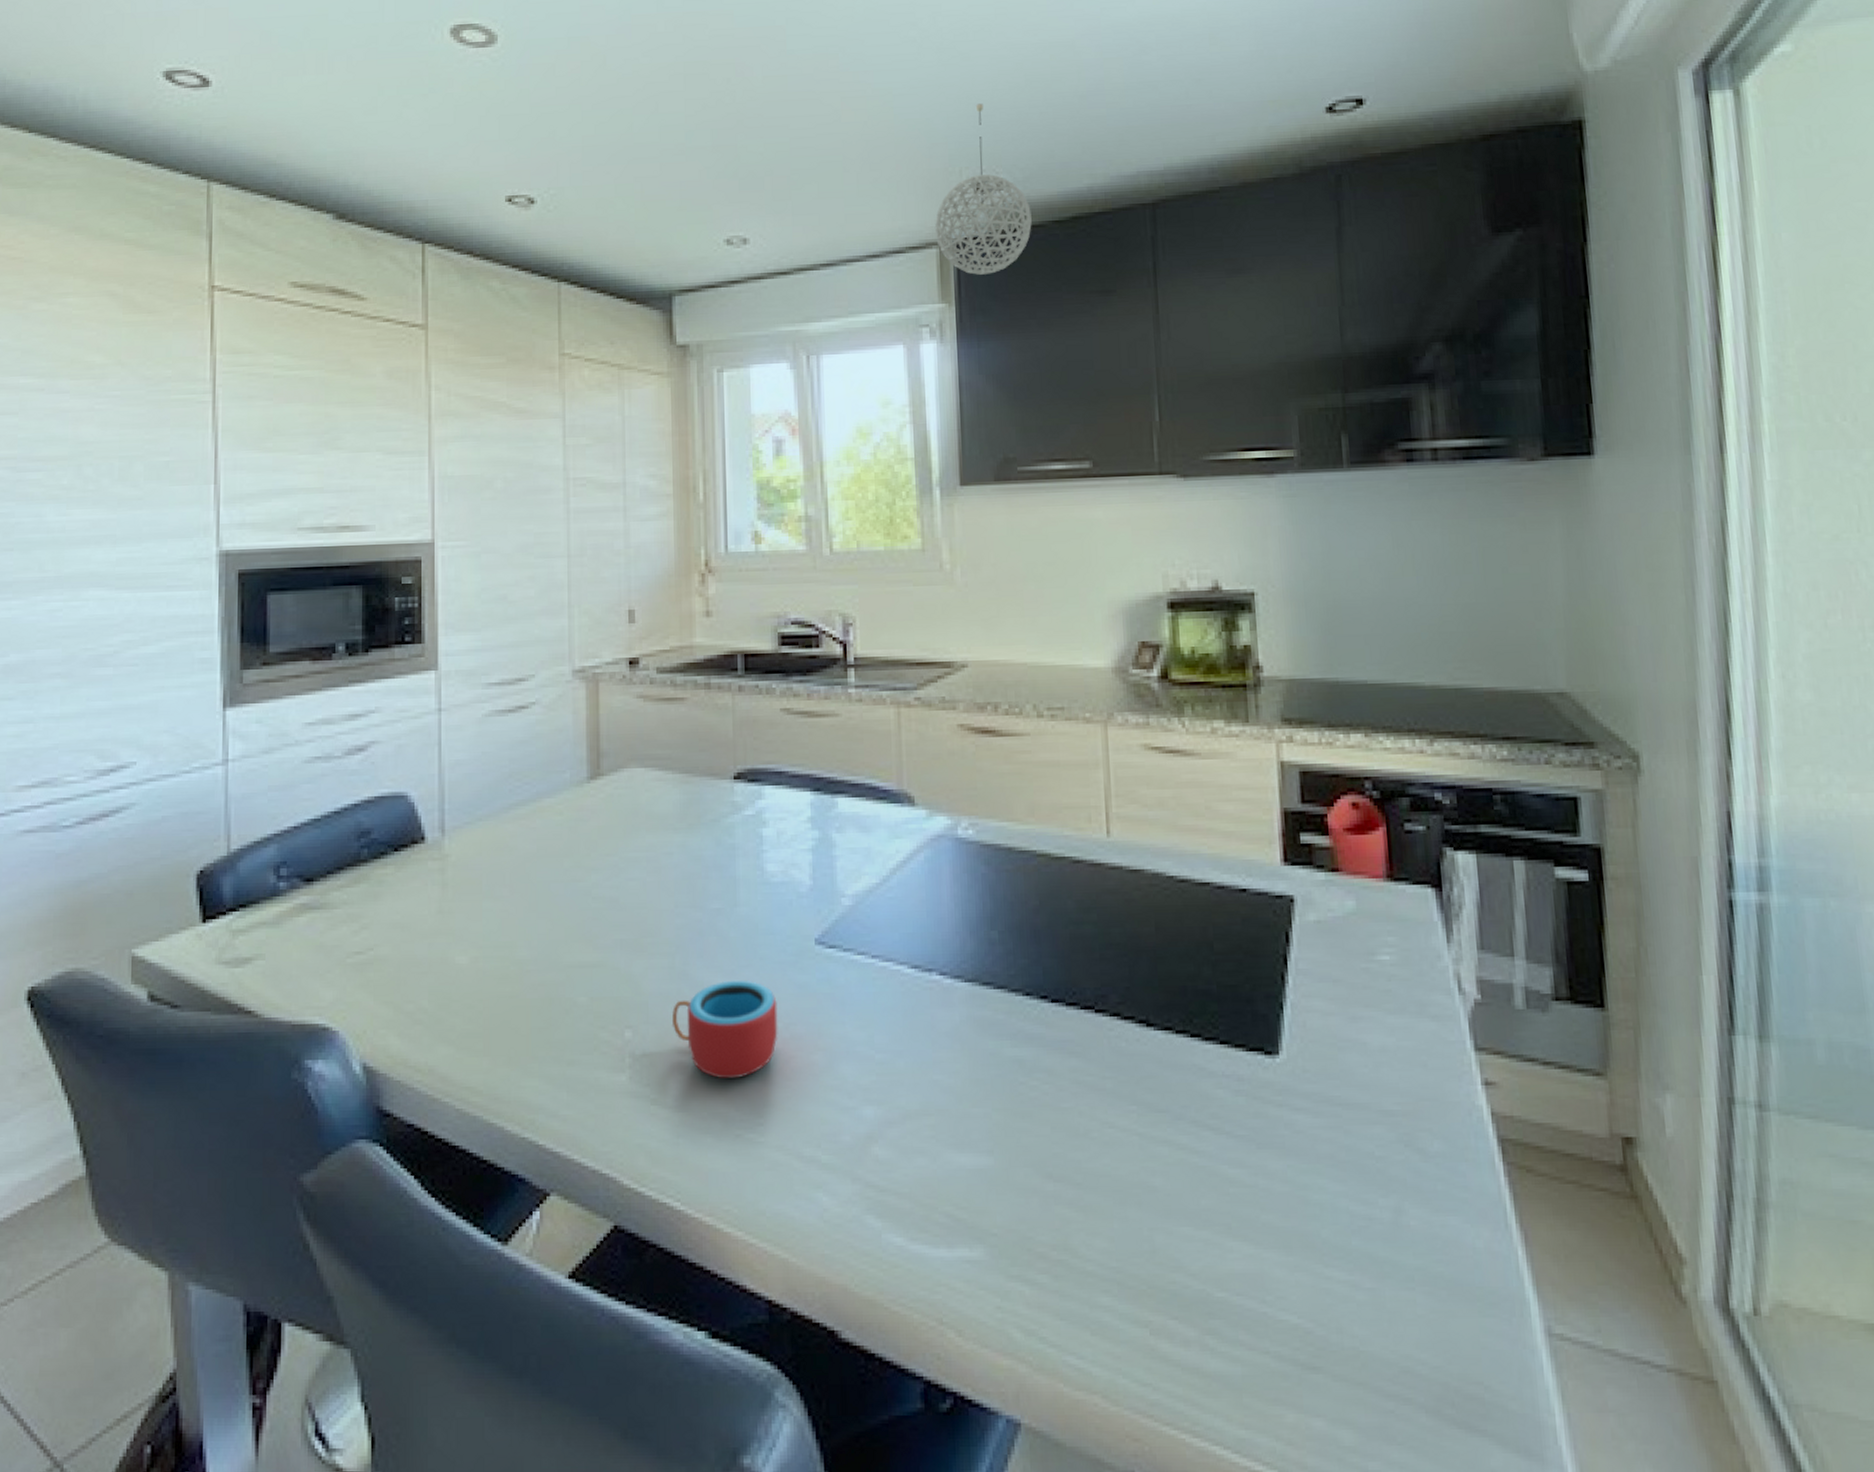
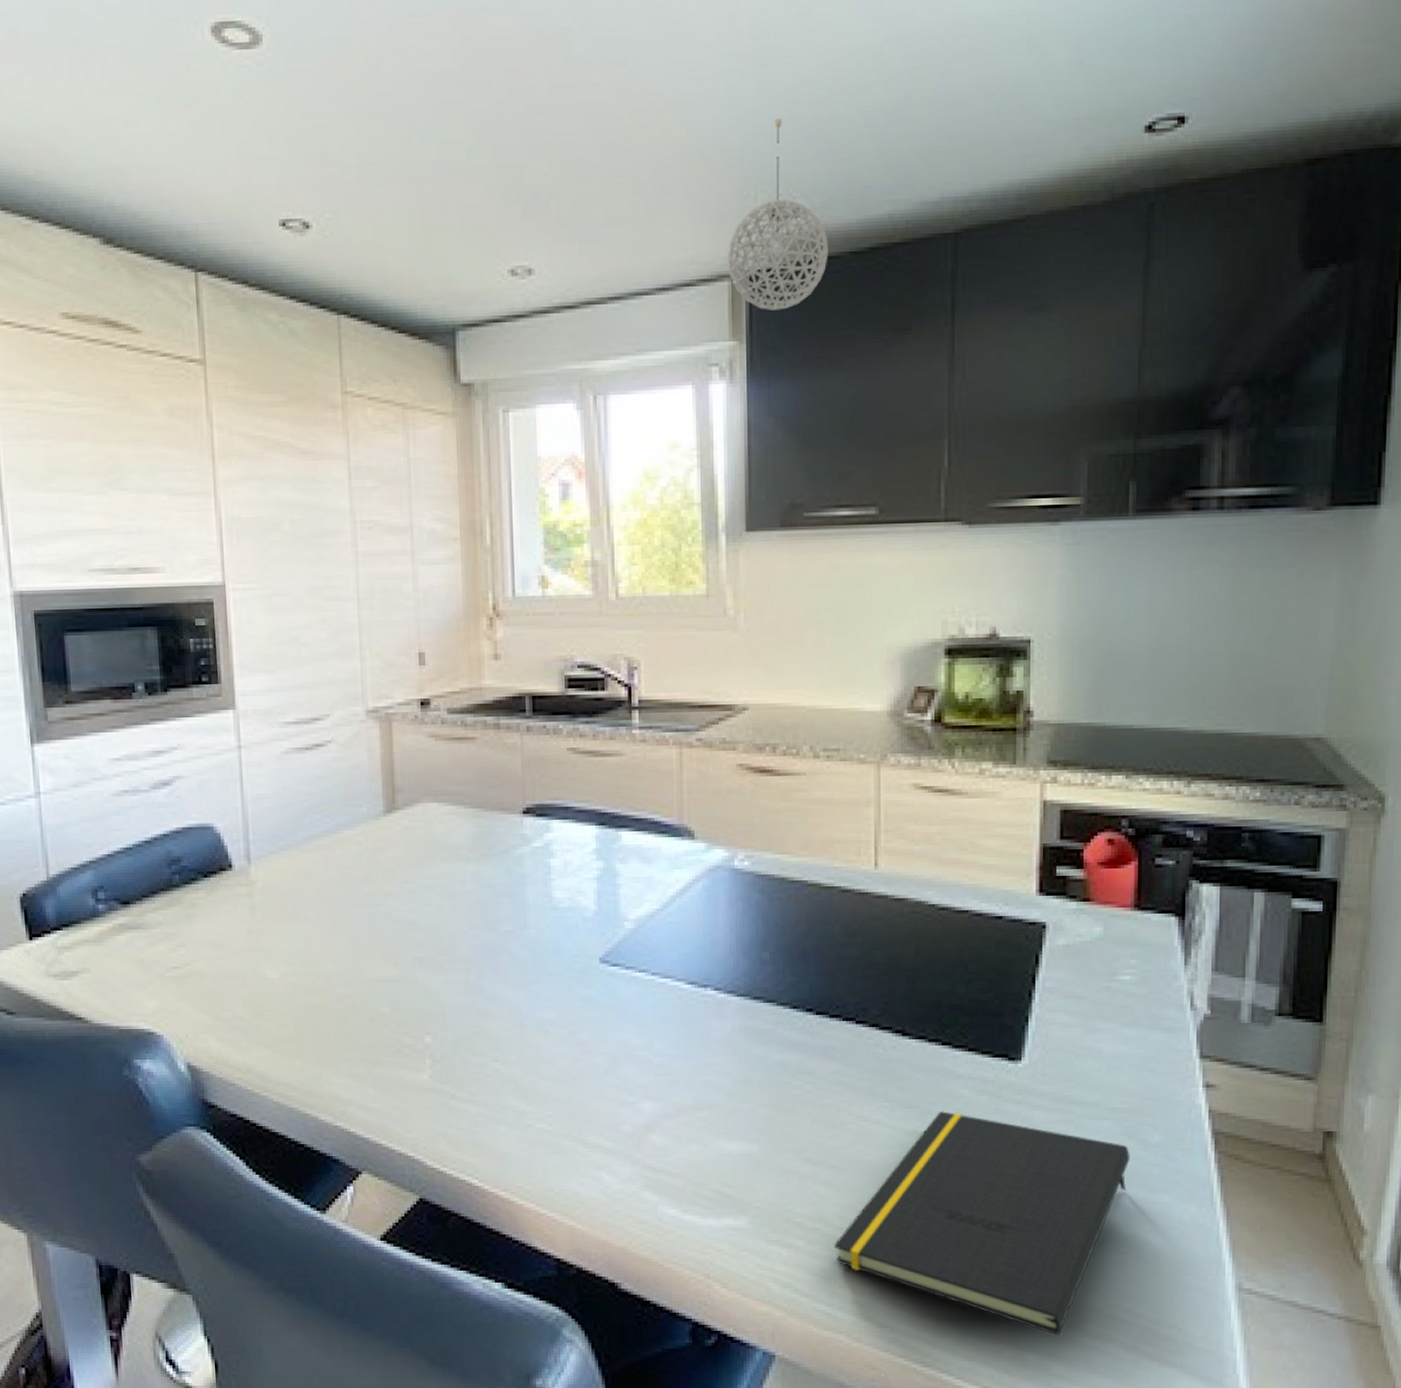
mug: present [672,980,778,1080] -> none [468,993,565,1078]
notepad: none [1083,1116,1409,1395] -> present [834,1111,1130,1335]

